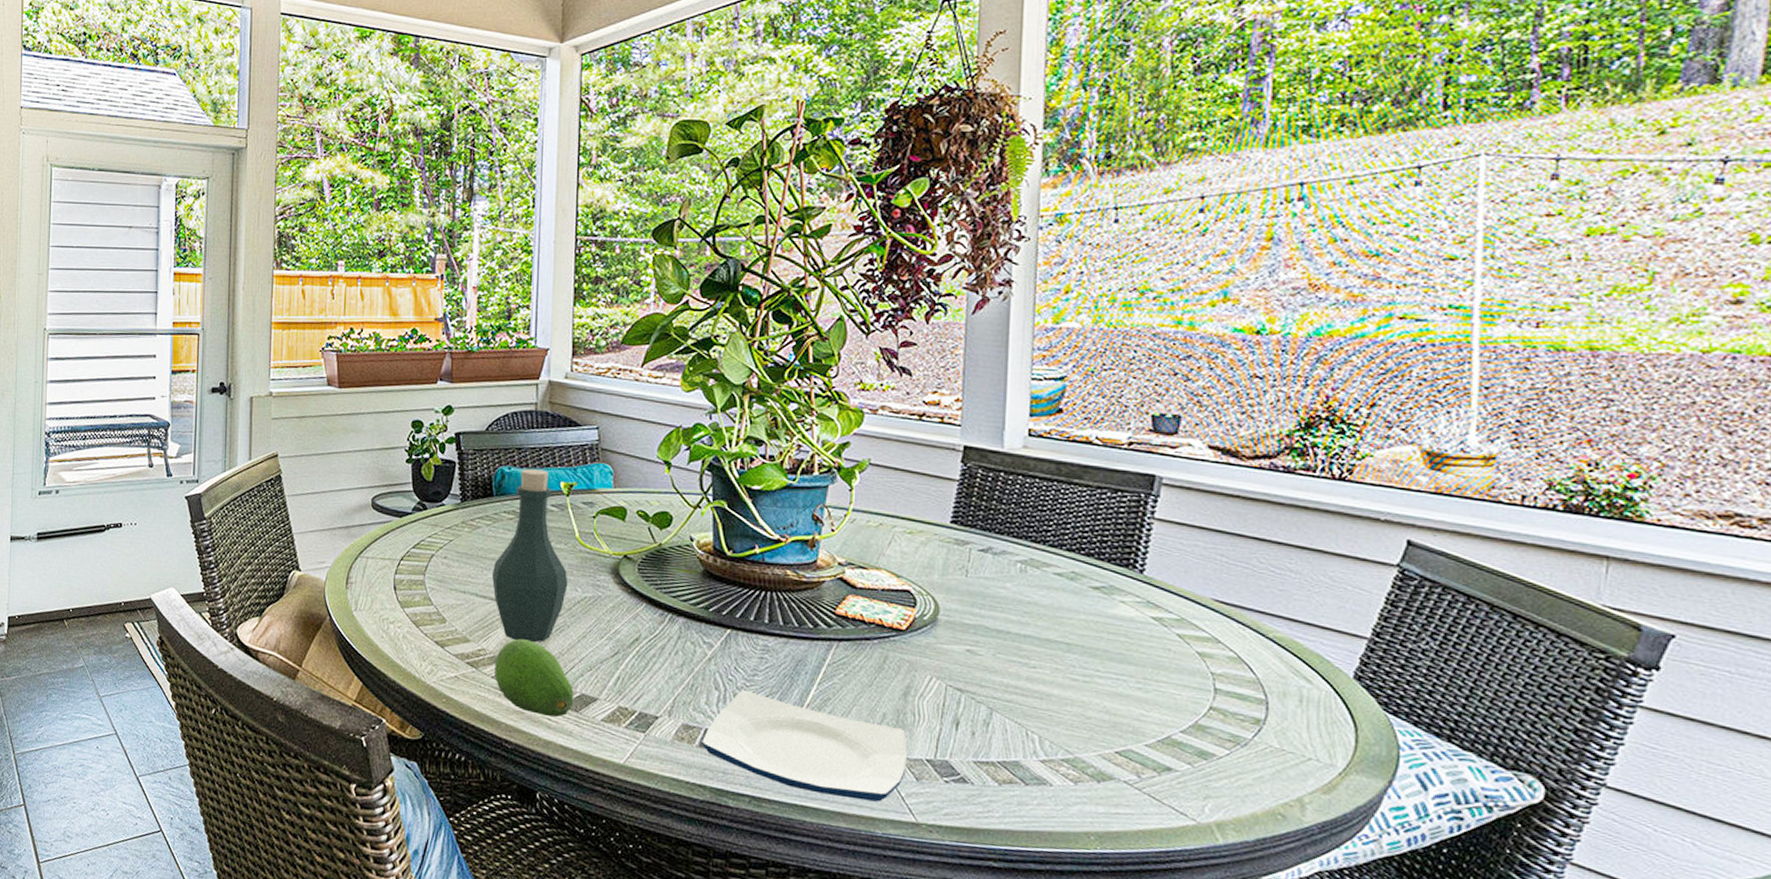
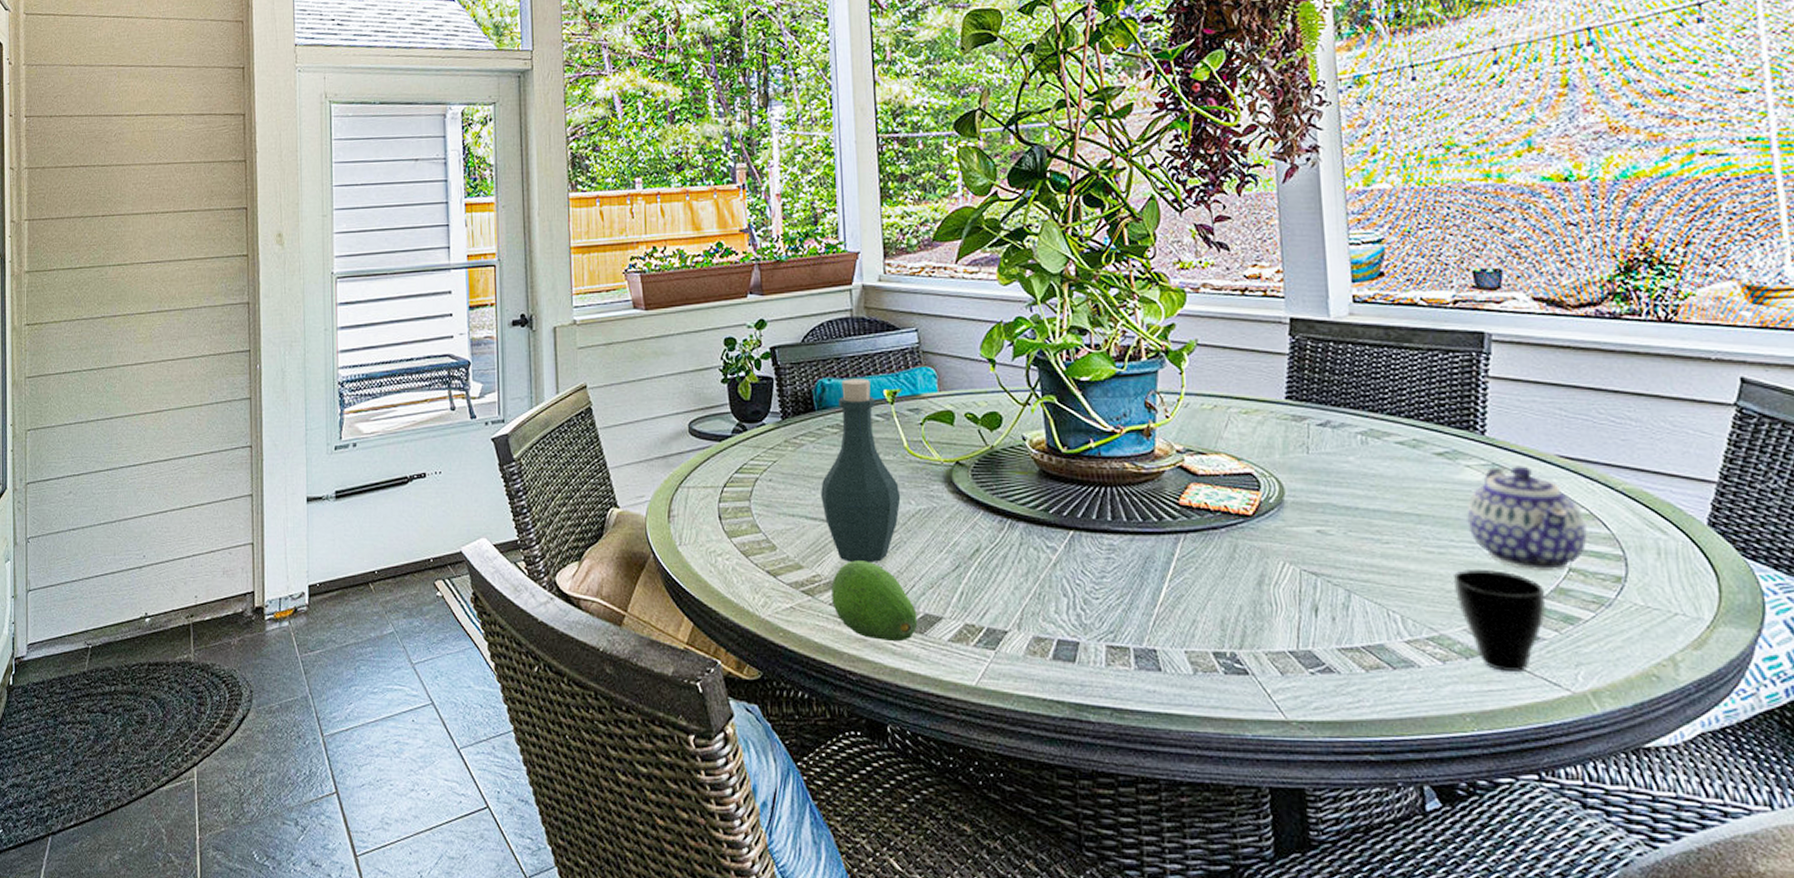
plate: present [702,690,907,802] -> none [1055,595,1270,702]
cup: none [1094,699,1183,799] -> present [1453,570,1545,673]
teapot: none [1115,605,1233,708] -> present [1466,466,1587,572]

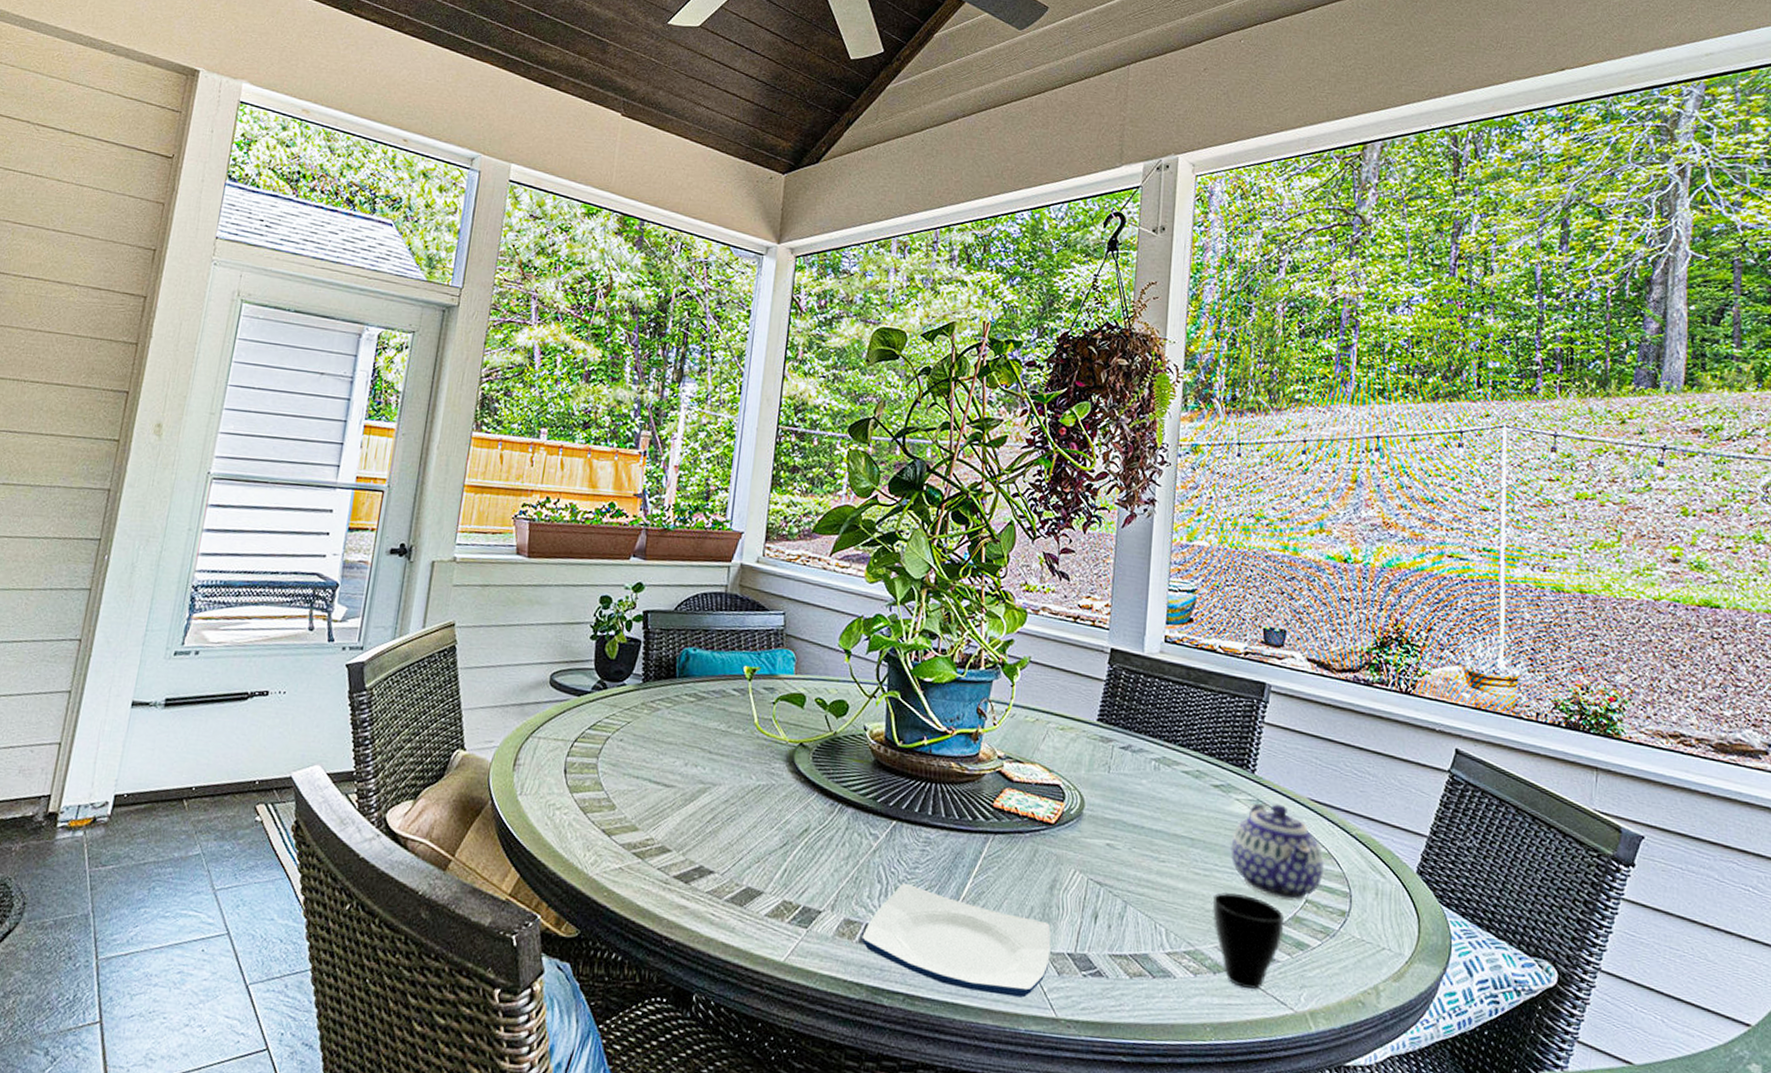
bottle: present [821,379,901,563] -> none [667,651,744,833]
fruit: present [831,560,918,642] -> none [660,828,740,913]
plate: none [1055,595,1270,702] -> present [861,883,1051,998]

